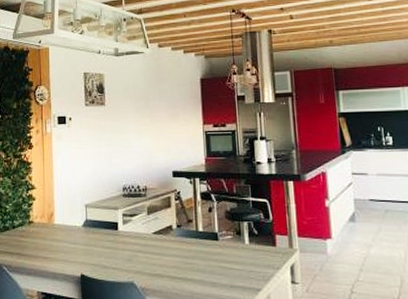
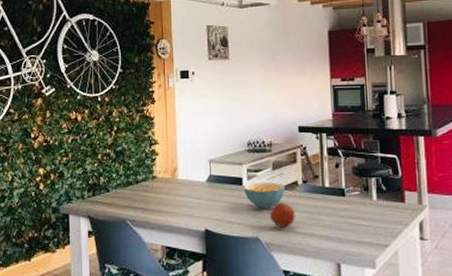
cereal bowl: none [119,227,160,254] -> present [243,183,285,209]
fruit: none [145,247,170,272] -> present [270,202,295,228]

